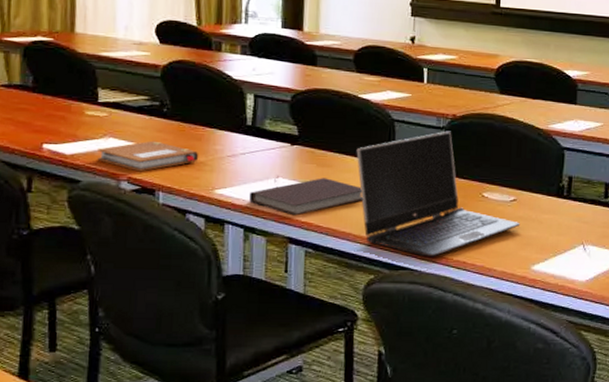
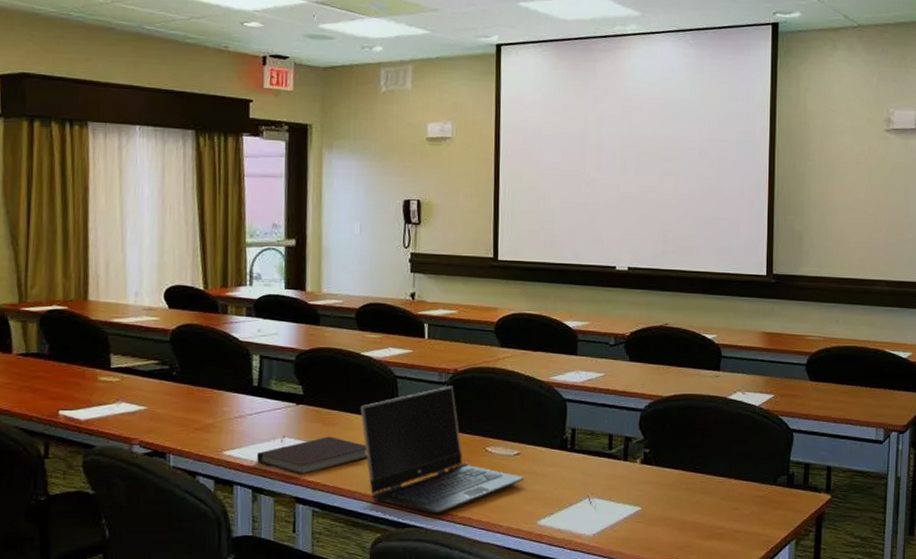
notebook: present [97,140,199,172] -> none [110,404,208,436]

